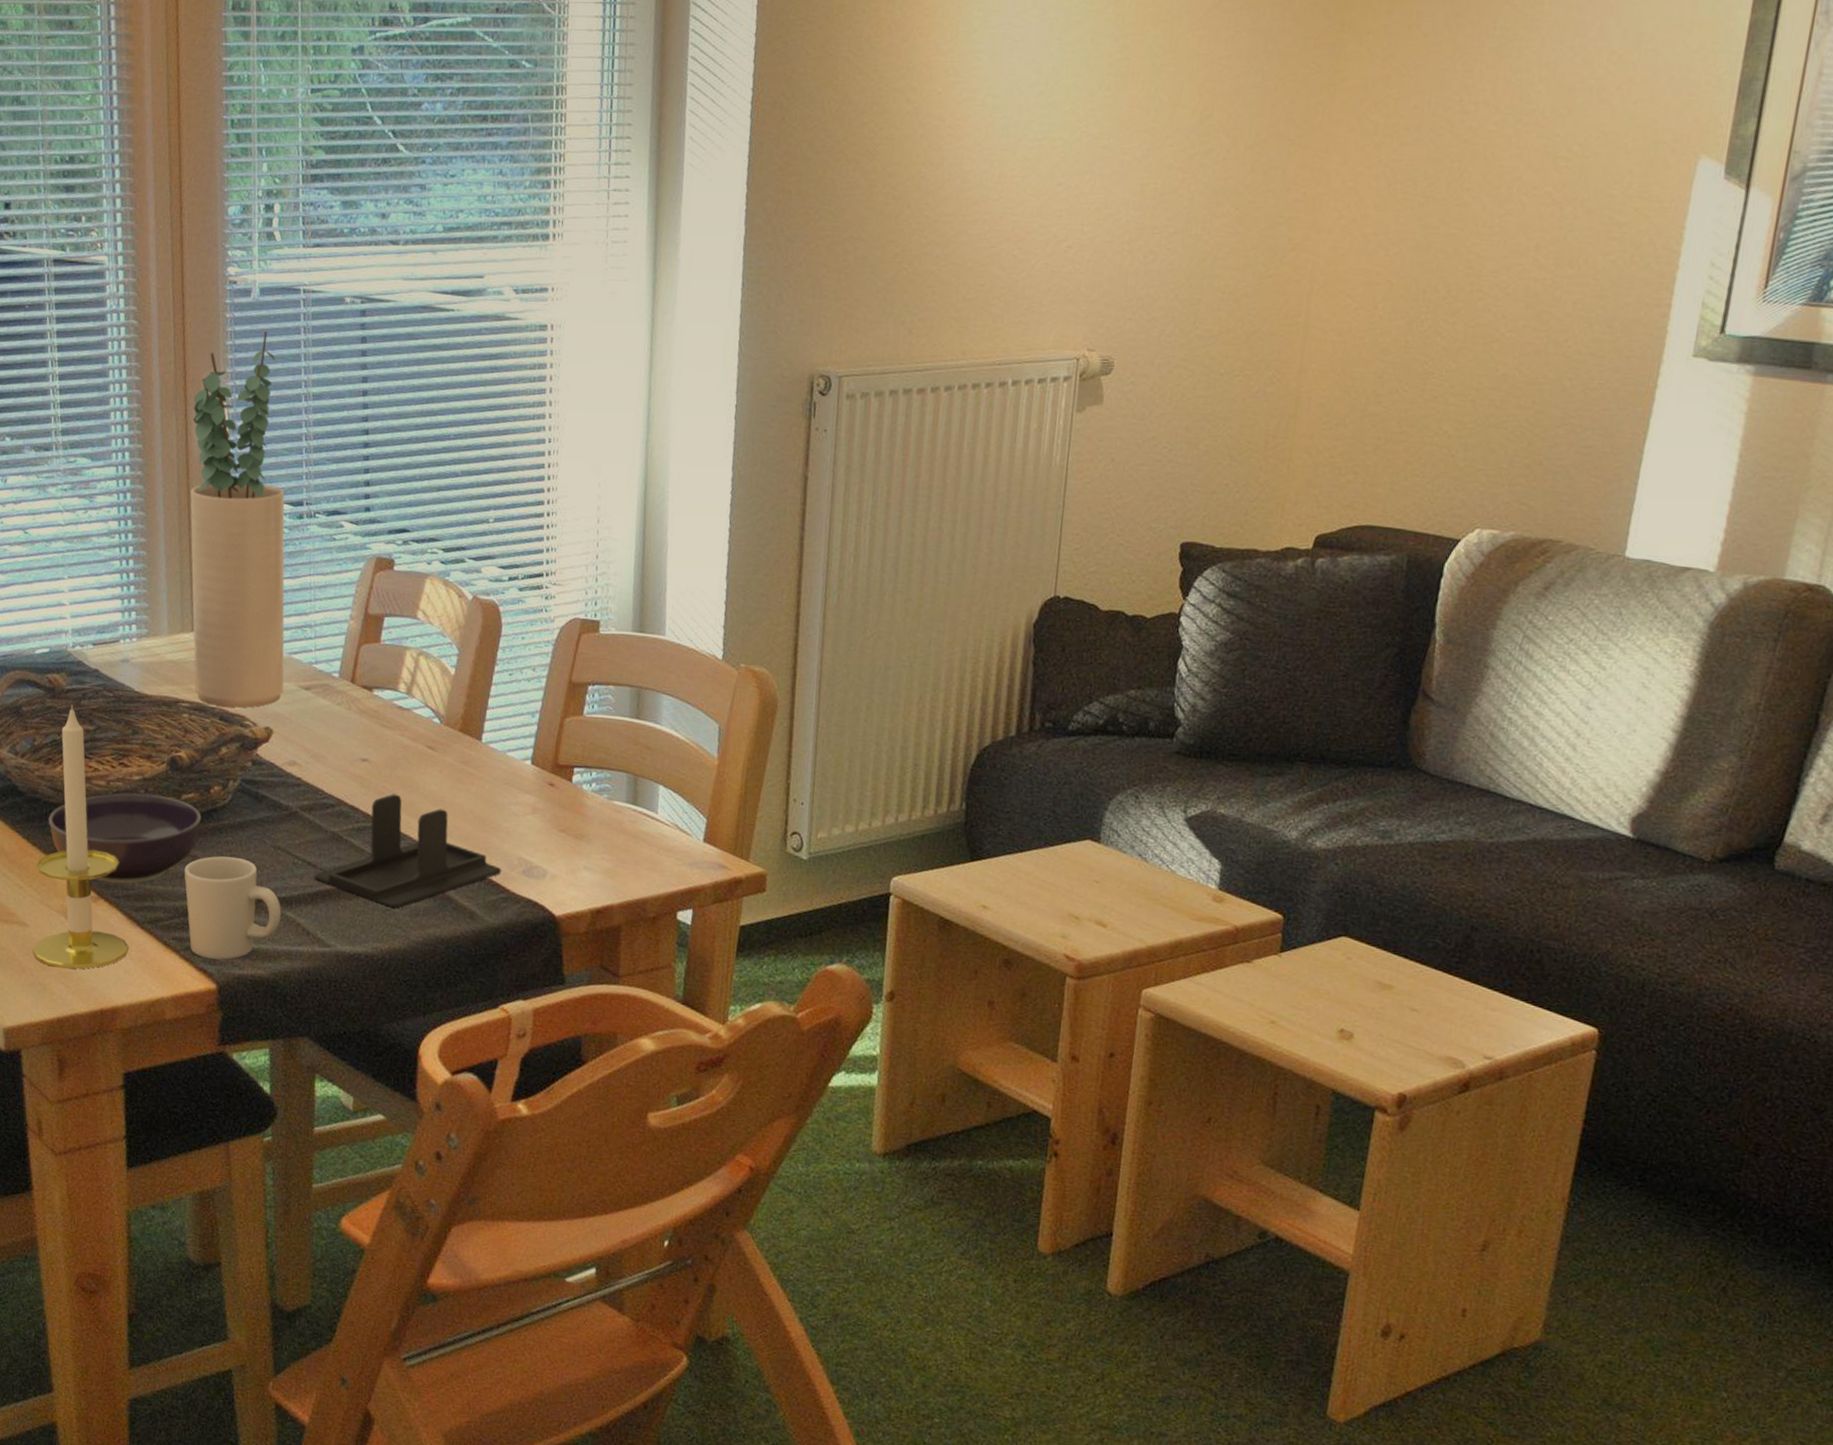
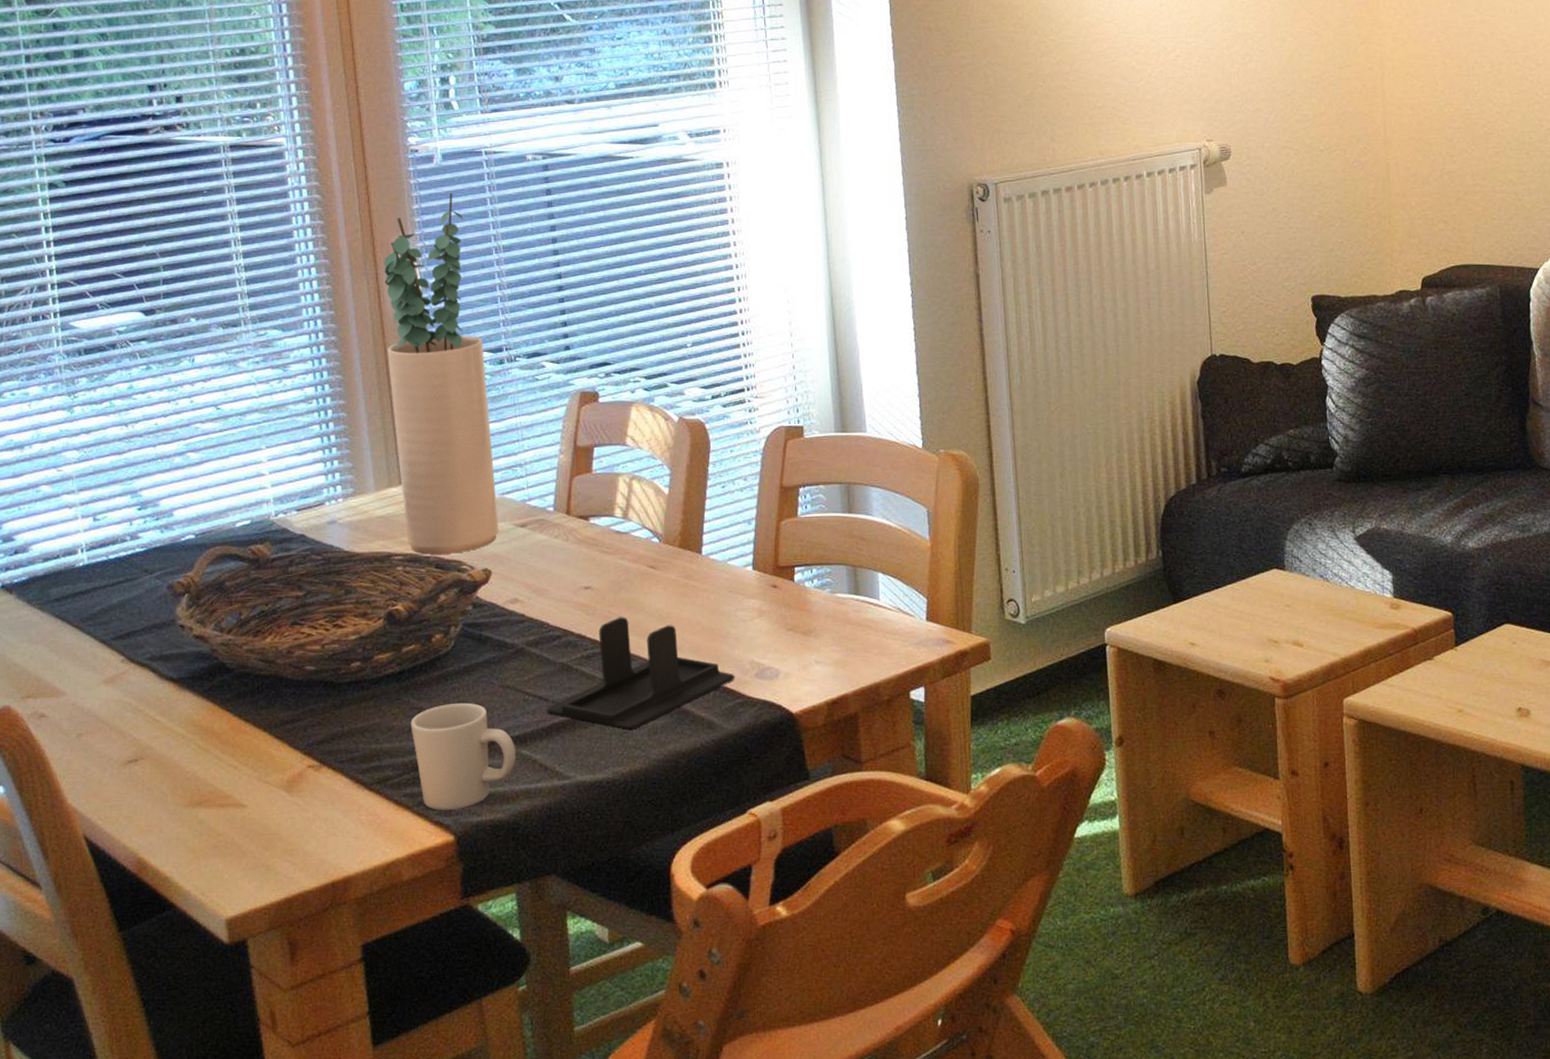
candle: present [32,704,129,969] -> none [250,573,357,845]
bowl: present [48,793,202,884] -> none [261,651,425,748]

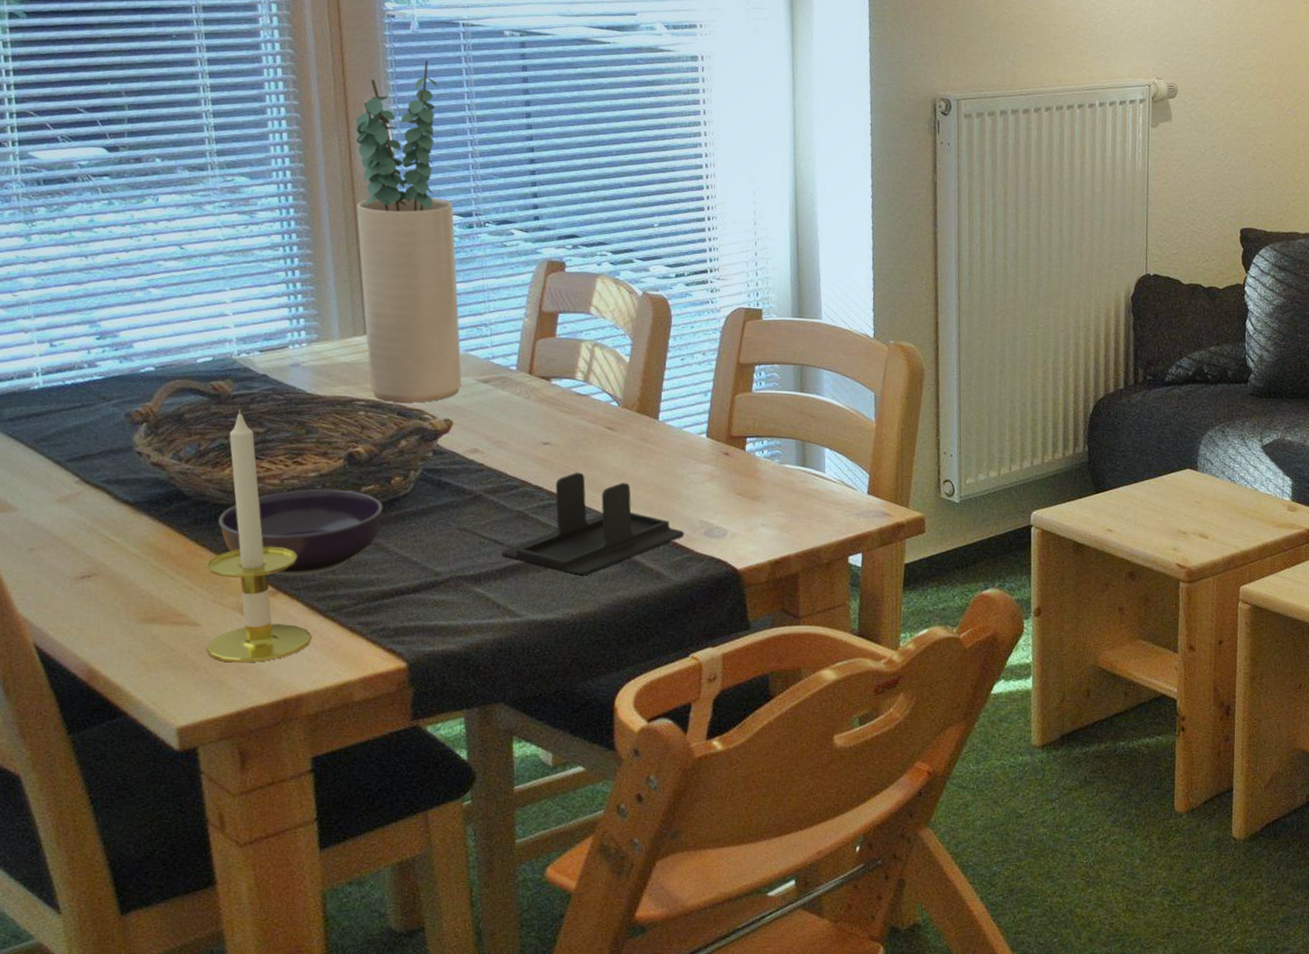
candle: none [250,573,357,845] -> present [206,409,312,663]
bowl: none [261,651,425,748] -> present [218,489,383,576]
mug: present [411,702,516,810] -> none [367,541,470,639]

